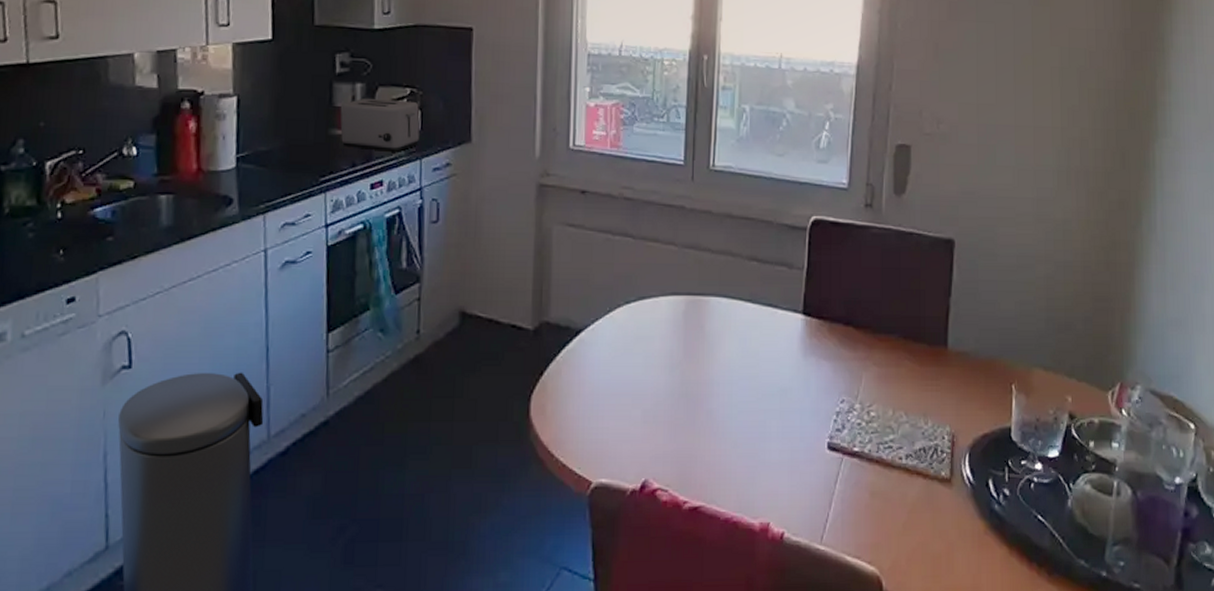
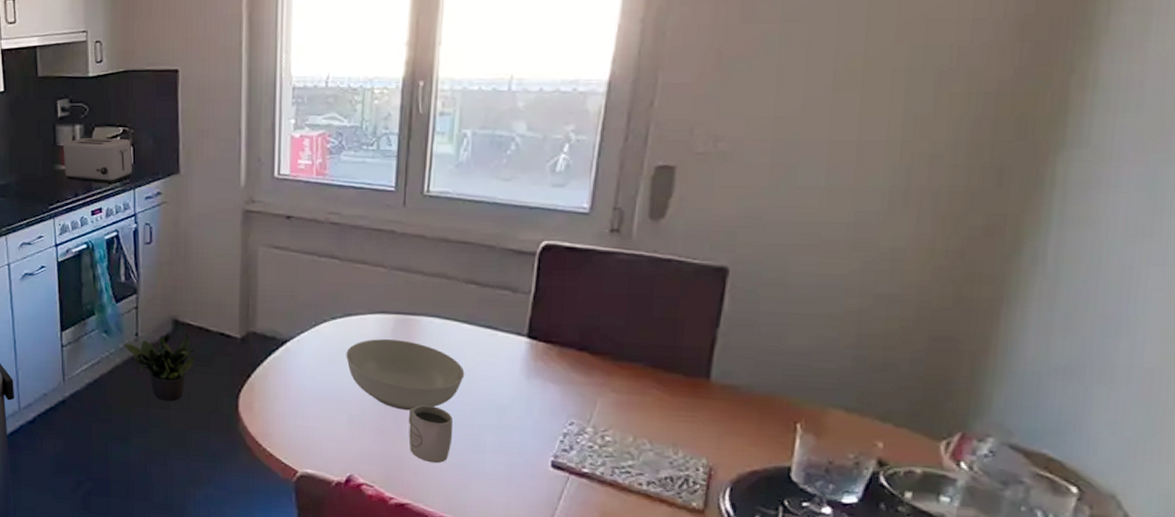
potted plant: none [402,326,484,412] -> present [123,332,195,402]
bowl: none [640,323,750,401] -> present [346,339,465,411]
mug: none [700,394,740,457] -> present [408,405,453,464]

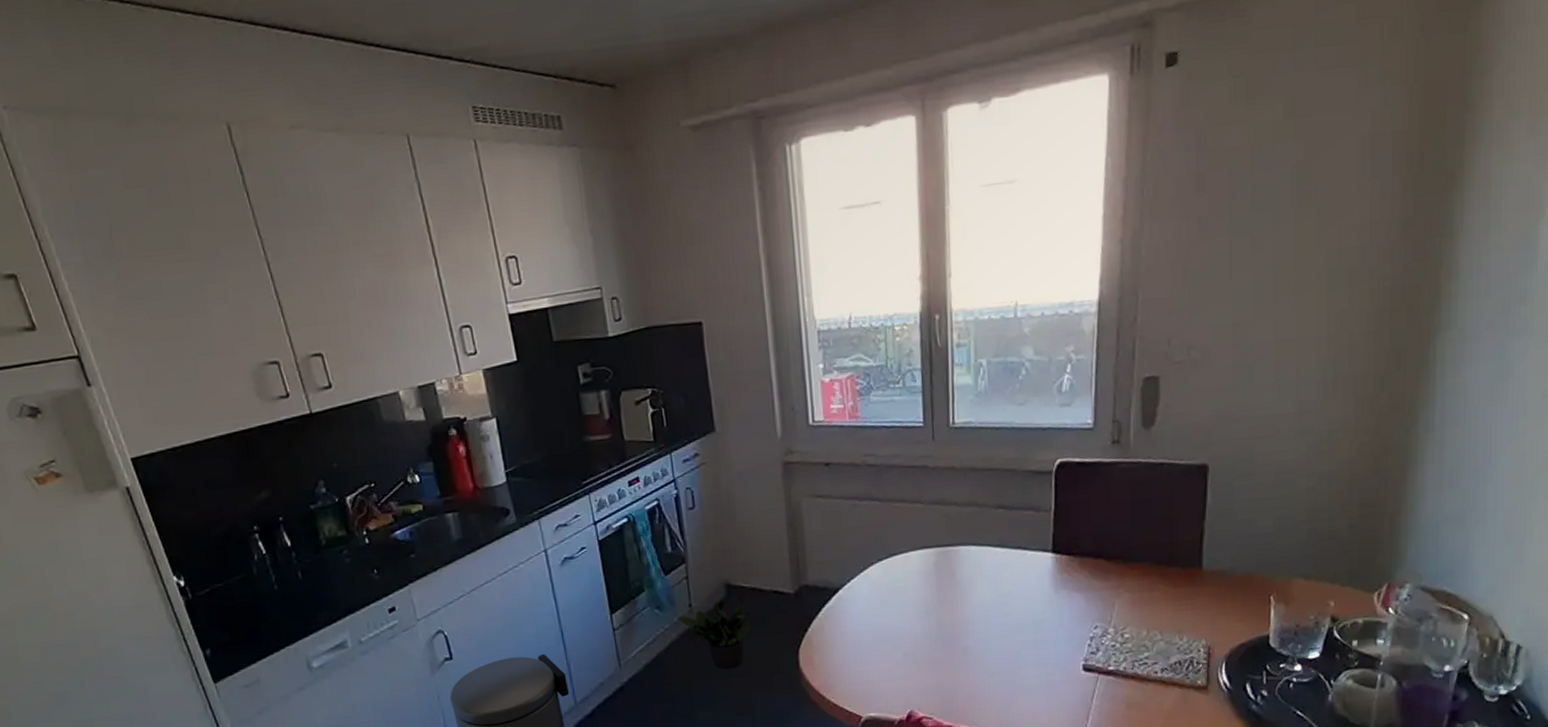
toaster: present [63,137,132,183] -> none [589,400,666,451]
bowl: present [346,339,465,411] -> none [895,572,1002,640]
mug: present [408,405,453,464] -> none [957,631,997,686]

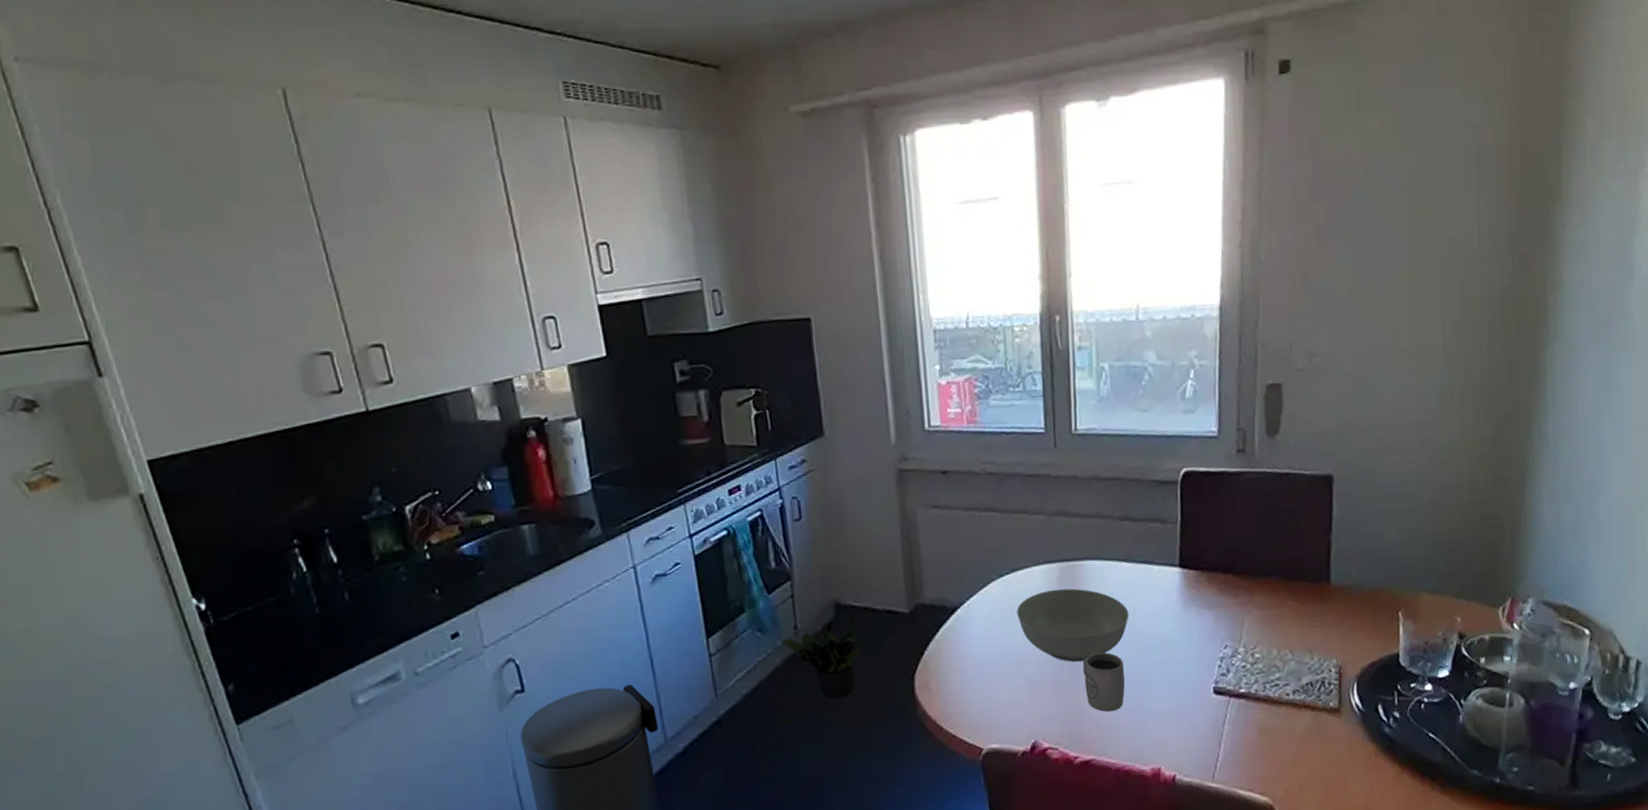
bowl: none [895,572,1002,640] -> present [1017,588,1129,663]
mug: none [957,631,997,686] -> present [1082,652,1125,712]

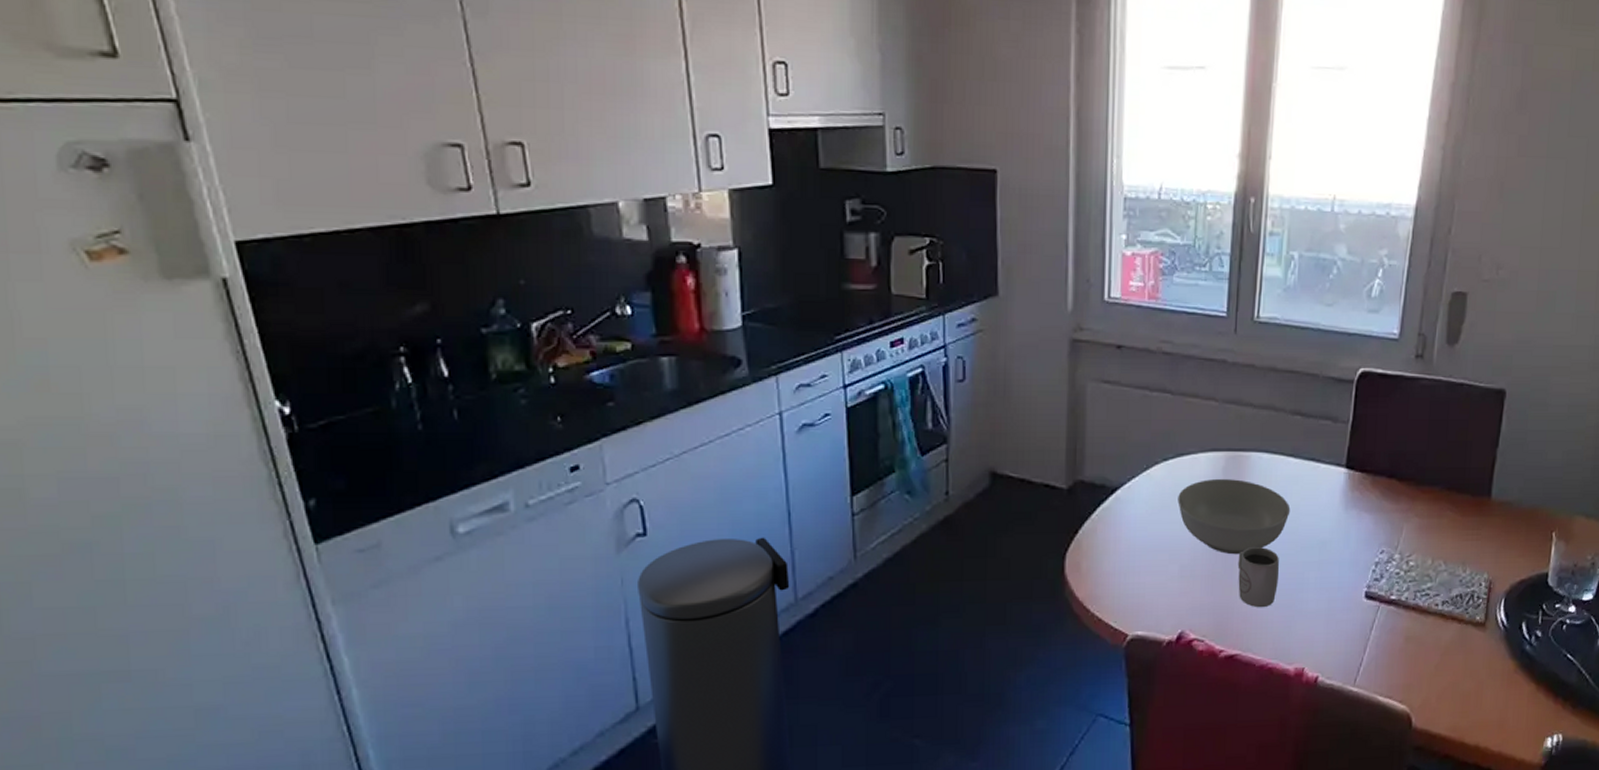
potted plant: present [781,616,863,699] -> none [930,486,1016,571]

